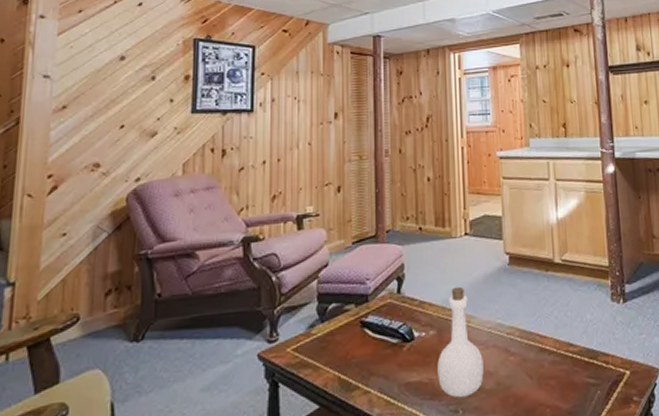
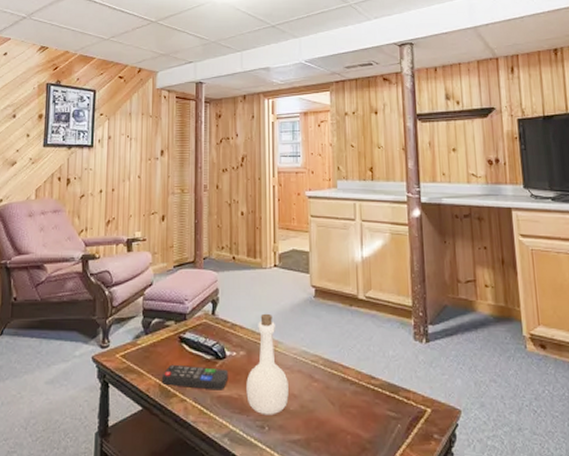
remote control: none [342,352,418,378] -> present [162,364,229,390]

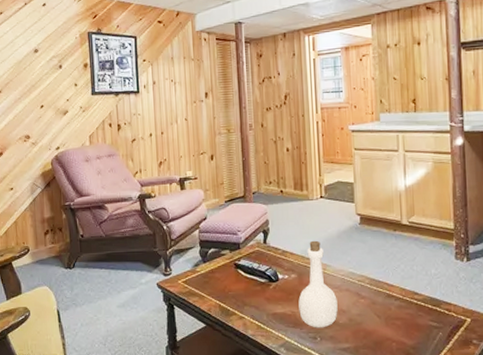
remote control: present [162,364,229,390] -> none [222,287,282,309]

